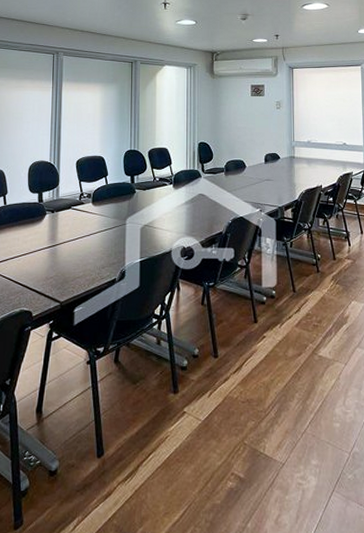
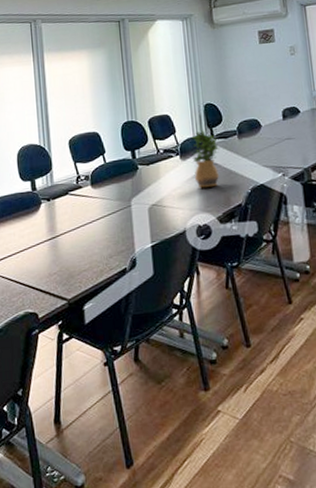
potted plant: none [183,165,208,215] -> present [192,130,220,188]

